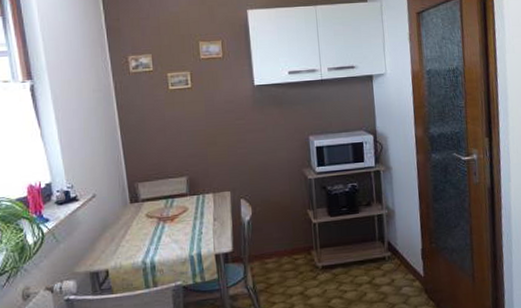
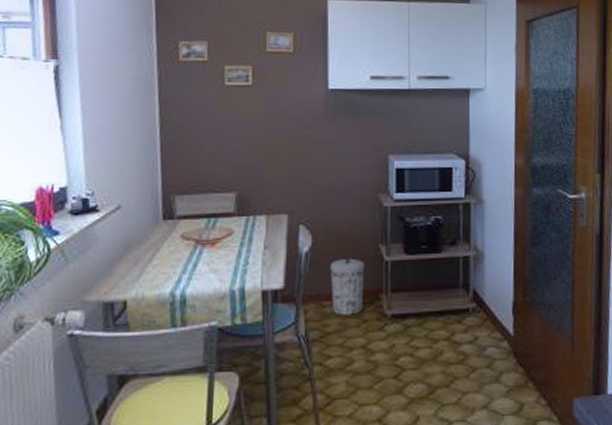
trash can: none [268,223,299,270] -> present [329,258,365,316]

